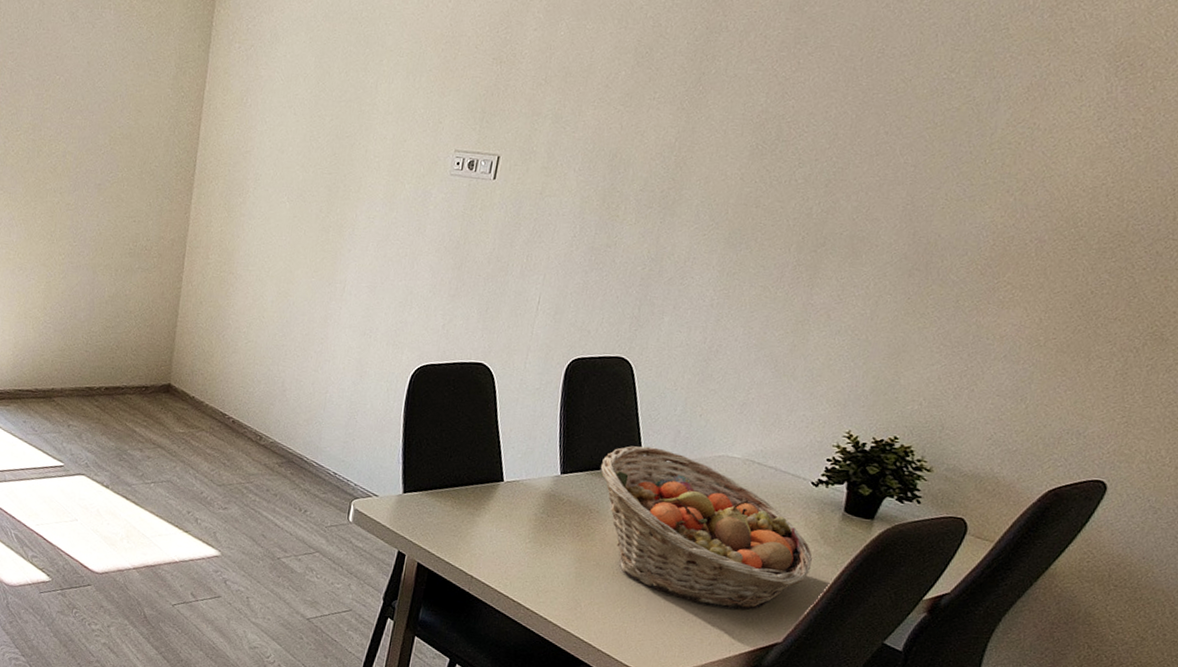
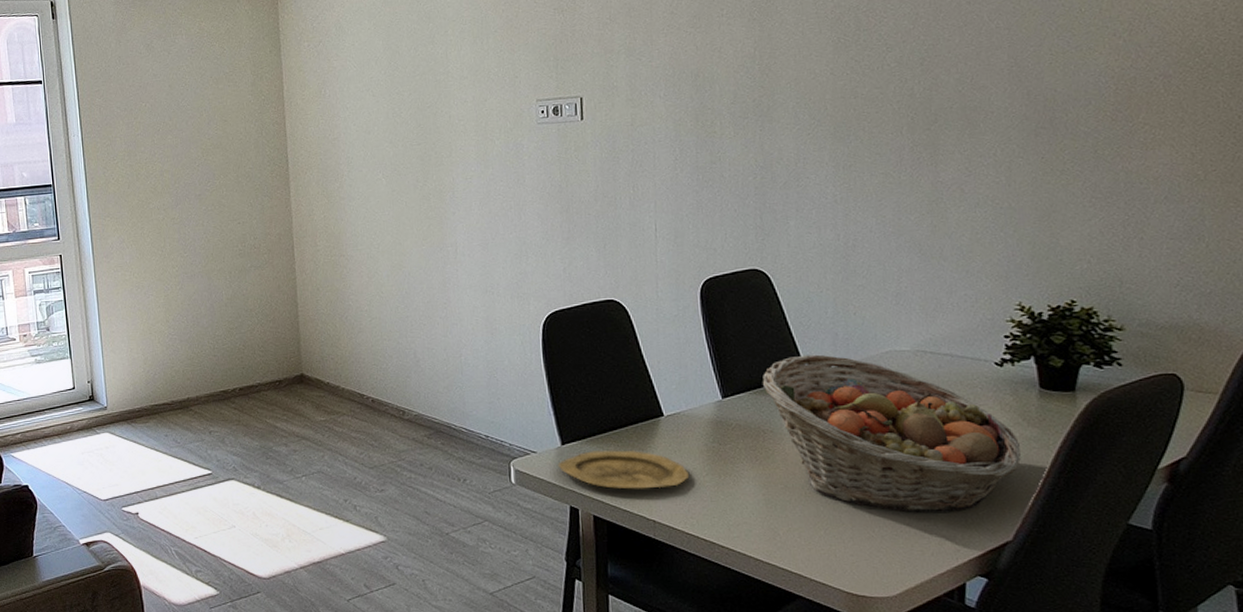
plate: none [395,502,514,548] -> present [557,450,690,489]

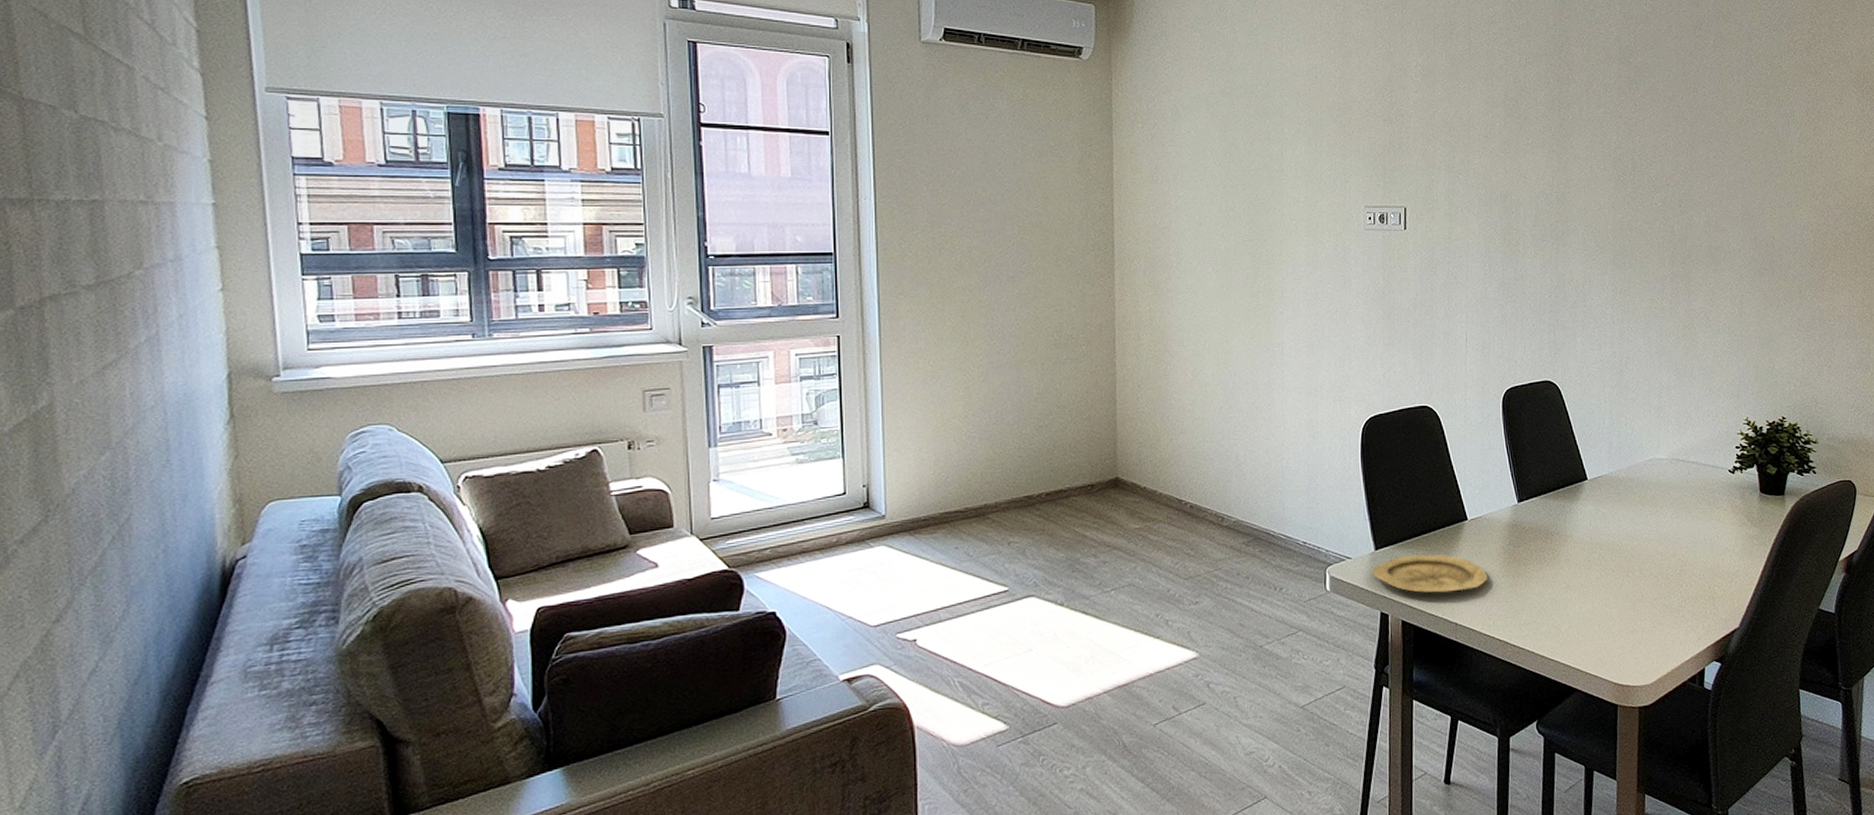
fruit basket: present [762,354,1021,513] -> none [1551,461,1746,606]

